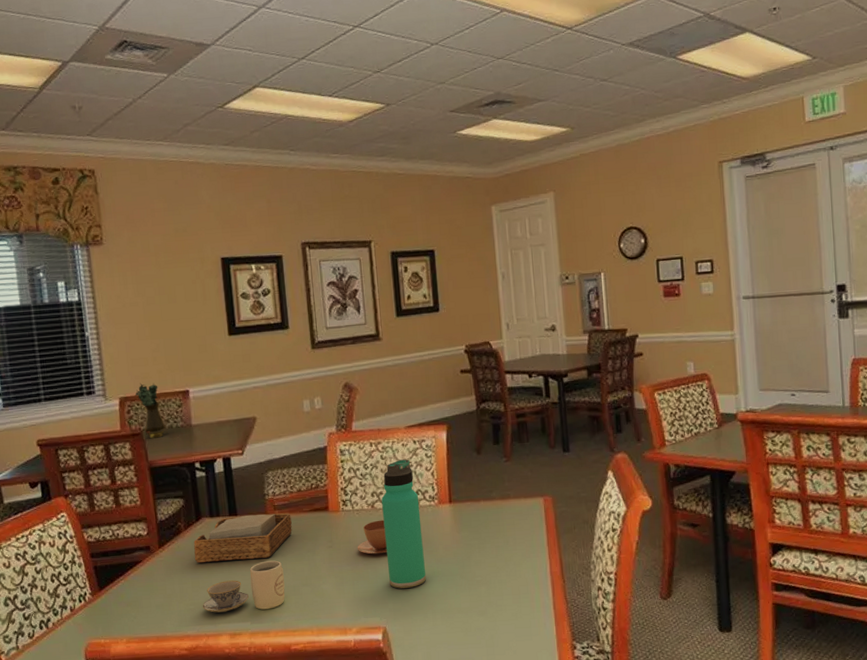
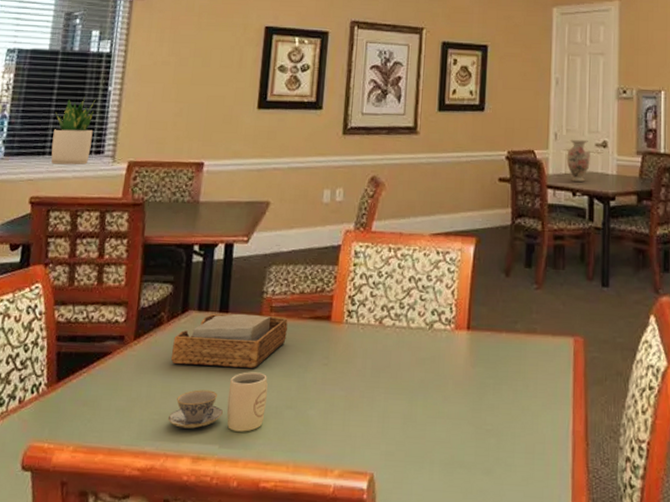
planter: none [41,344,82,409] -> present [50,96,96,165]
vase: present [135,383,166,439] -> none [146,148,172,212]
teacup: present [357,520,387,554] -> none [355,339,391,381]
thermos bottle: present [381,459,427,589] -> none [386,271,434,428]
vase: none [519,326,543,365] -> present [566,139,591,182]

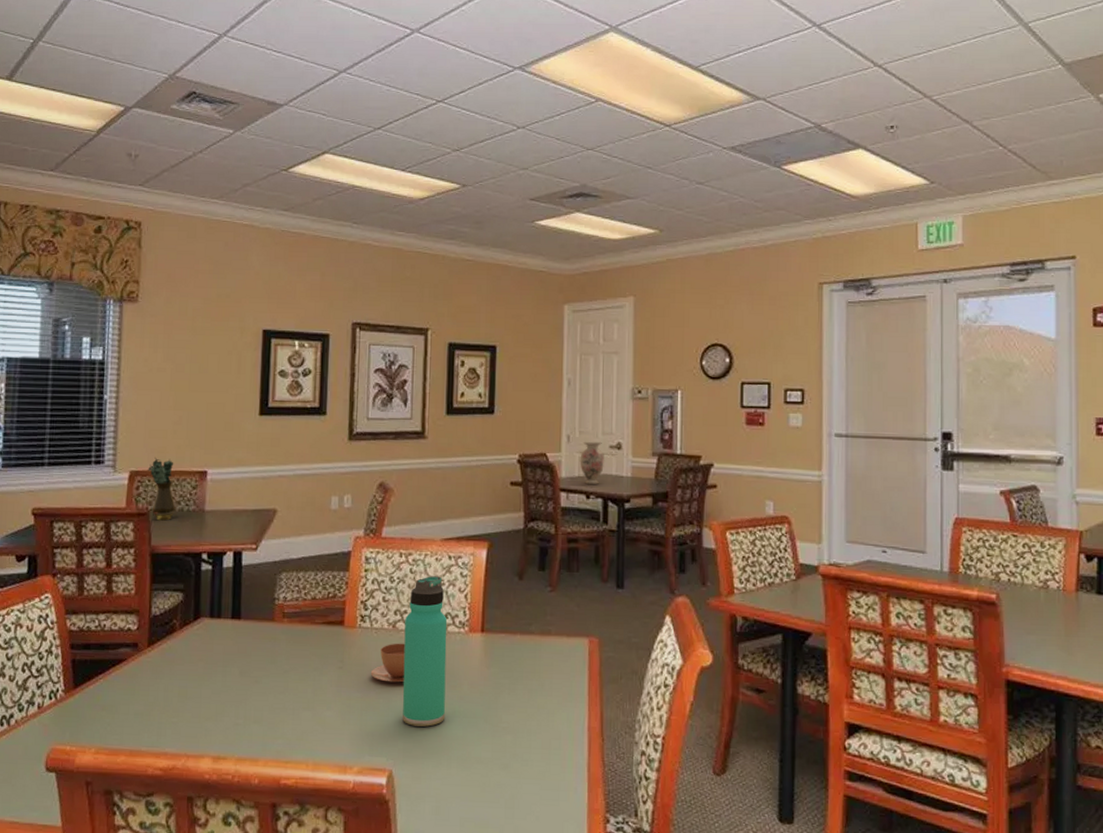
planter: present [50,96,96,165] -> none [50,406,92,476]
vase: none [146,148,172,212] -> present [148,457,176,521]
teacup: present [167,389,223,429] -> none [186,693,240,731]
napkin holder: present [170,313,288,369] -> none [185,619,301,673]
mug: present [226,372,268,432] -> none [244,676,284,733]
teacup: none [355,339,391,381] -> present [370,643,405,683]
thermos bottle: none [386,271,434,428] -> present [402,576,447,727]

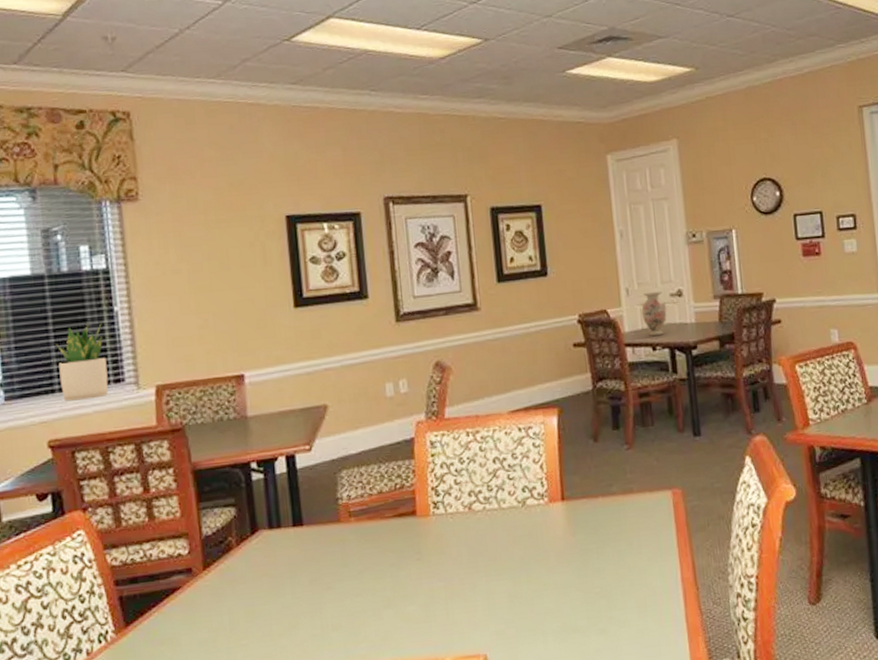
planter: none [50,406,92,476] -> present [55,322,109,402]
vase: present [148,457,176,521] -> none [176,366,214,435]
teacup: present [370,643,405,683] -> none [451,524,488,566]
thermos bottle: present [402,576,447,727] -> none [480,450,536,607]

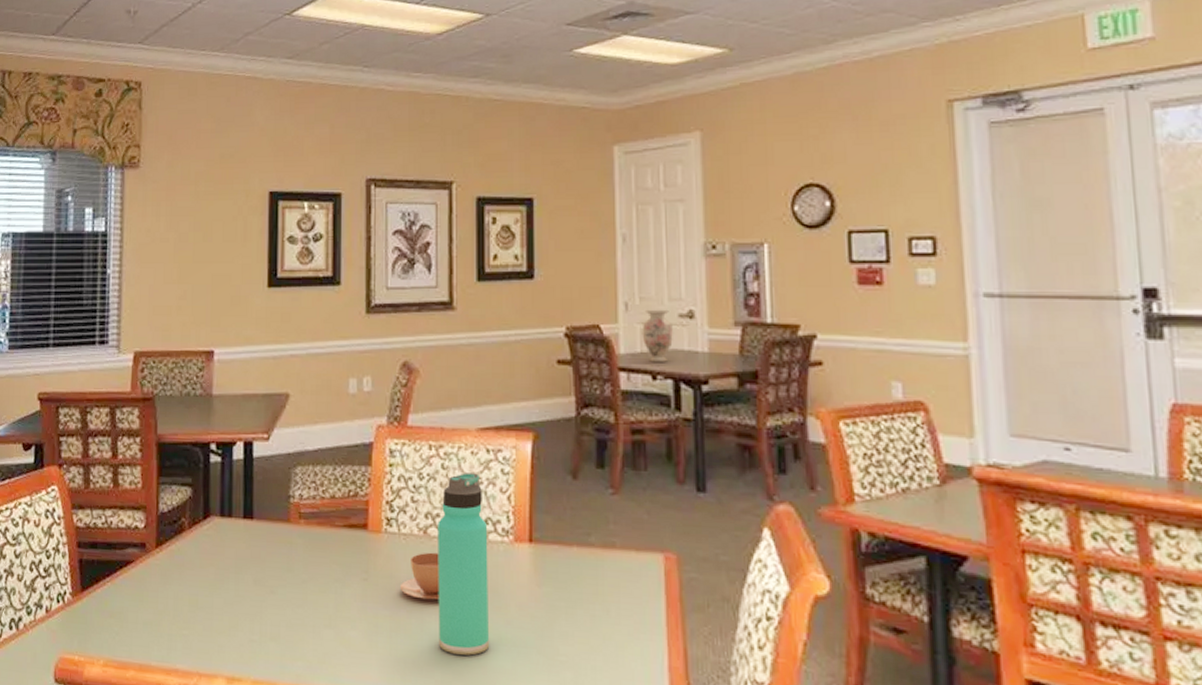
planter: present [55,322,109,402] -> none [54,281,95,357]
teacup: none [451,524,488,566] -> present [399,552,439,600]
thermos bottle: none [480,450,536,607] -> present [438,473,490,656]

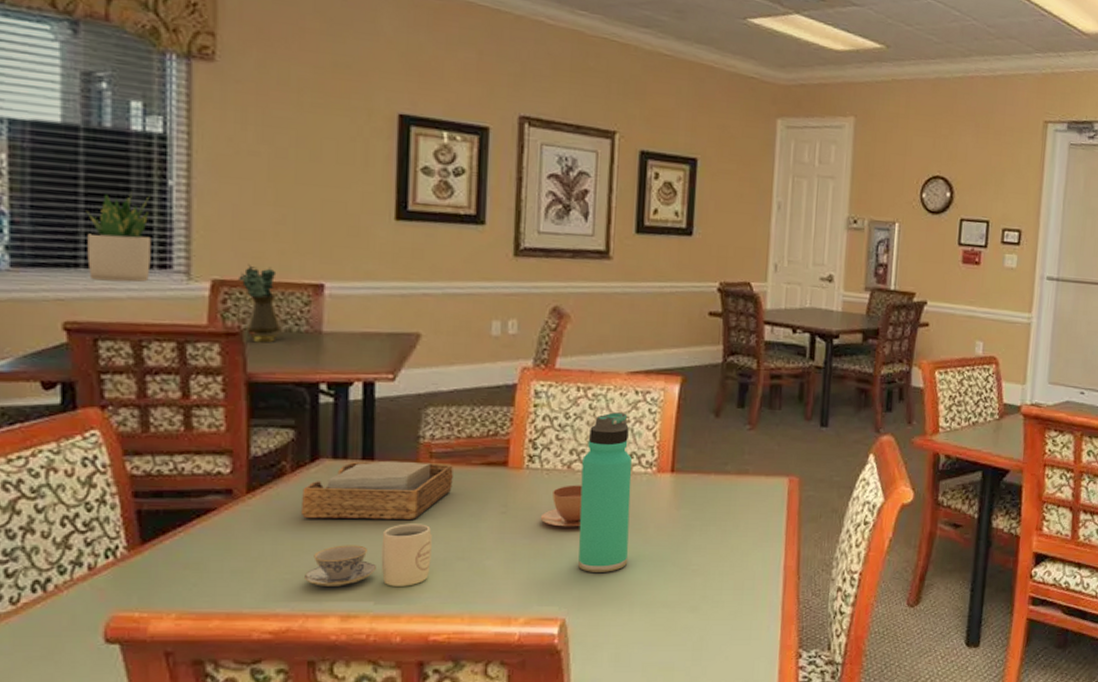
planter: none [54,281,95,357] -> present [86,191,151,283]
vase: none [153,336,182,407] -> present [239,263,280,343]
napkin holder: none [195,519,319,583] -> present [300,460,453,521]
teacup: none [197,604,256,647] -> present [303,545,376,586]
mug: none [259,585,302,653] -> present [381,523,432,586]
vase: present [641,309,674,362] -> none [787,271,815,318]

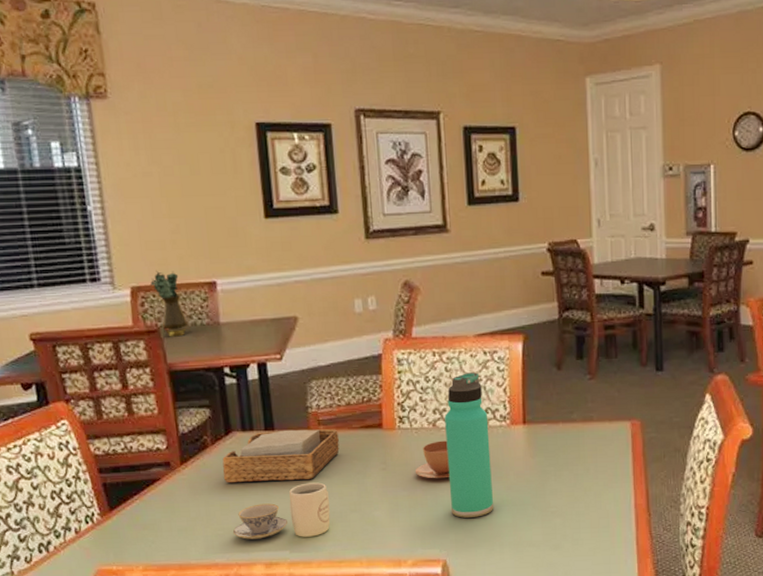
planter: present [86,191,151,283] -> none [32,219,85,297]

